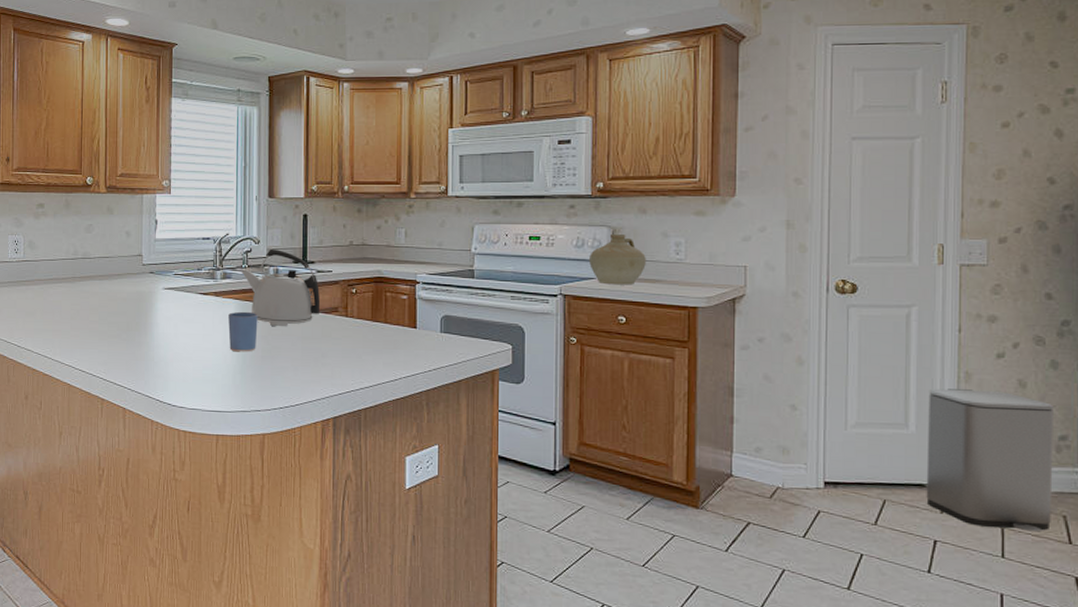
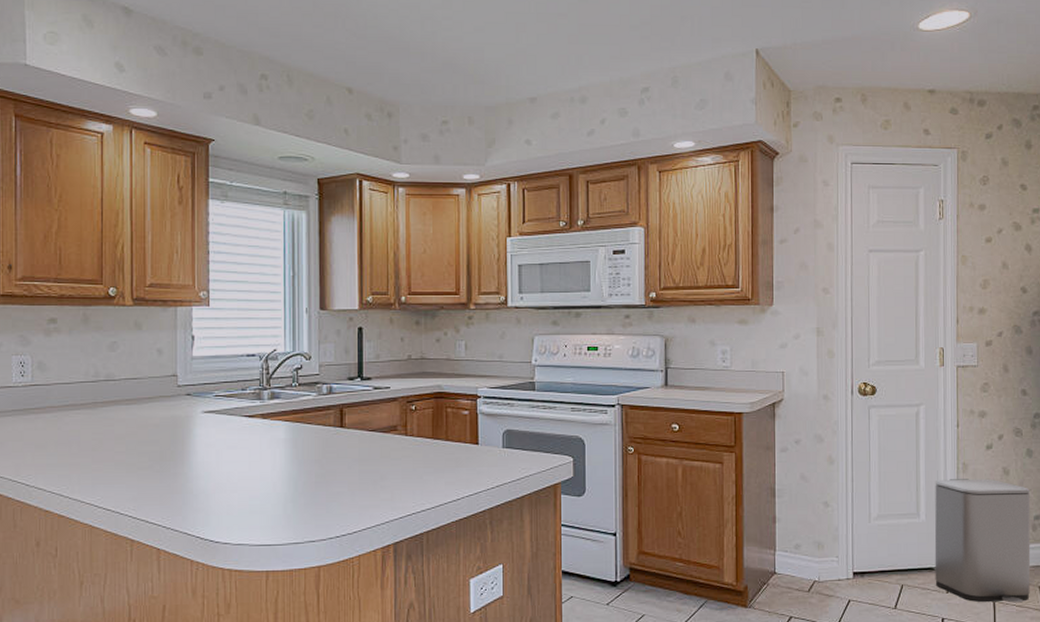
mug: present [228,311,258,352] -> none [278,434,311,479]
kettle: present [241,248,321,327] -> none [291,364,378,449]
ceramic jug: present [589,233,647,285] -> none [644,342,697,394]

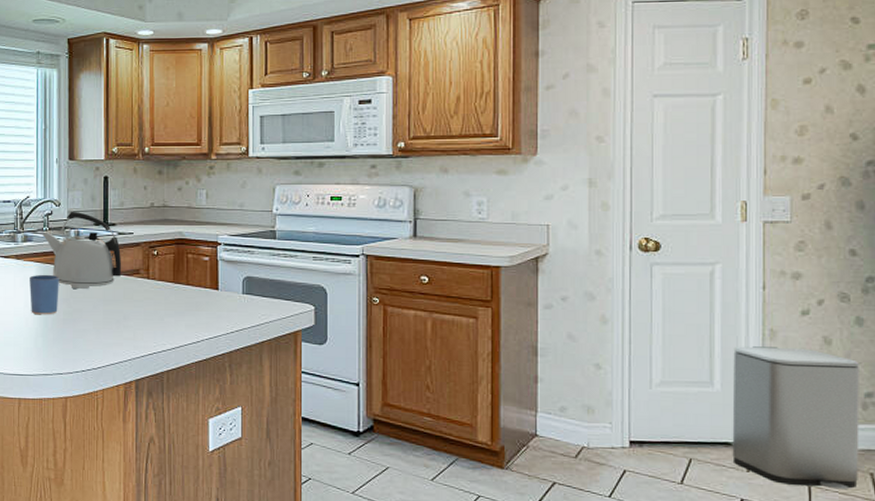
mug: none [278,434,311,479] -> present [30,274,59,315]
kettle: none [291,364,378,449] -> present [42,211,122,290]

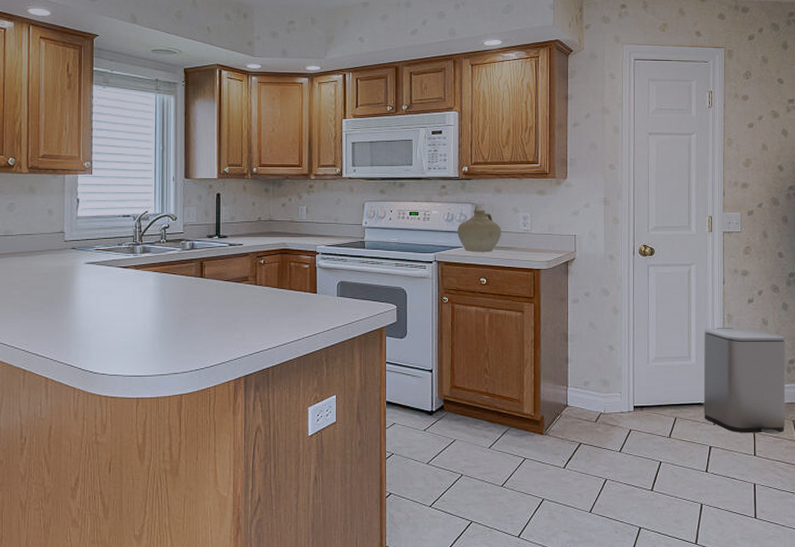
mug: present [30,274,59,315] -> none [148,282,175,320]
kettle: present [42,211,122,290] -> none [160,224,233,296]
ceramic jug: none [391,193,449,245] -> present [458,209,502,252]

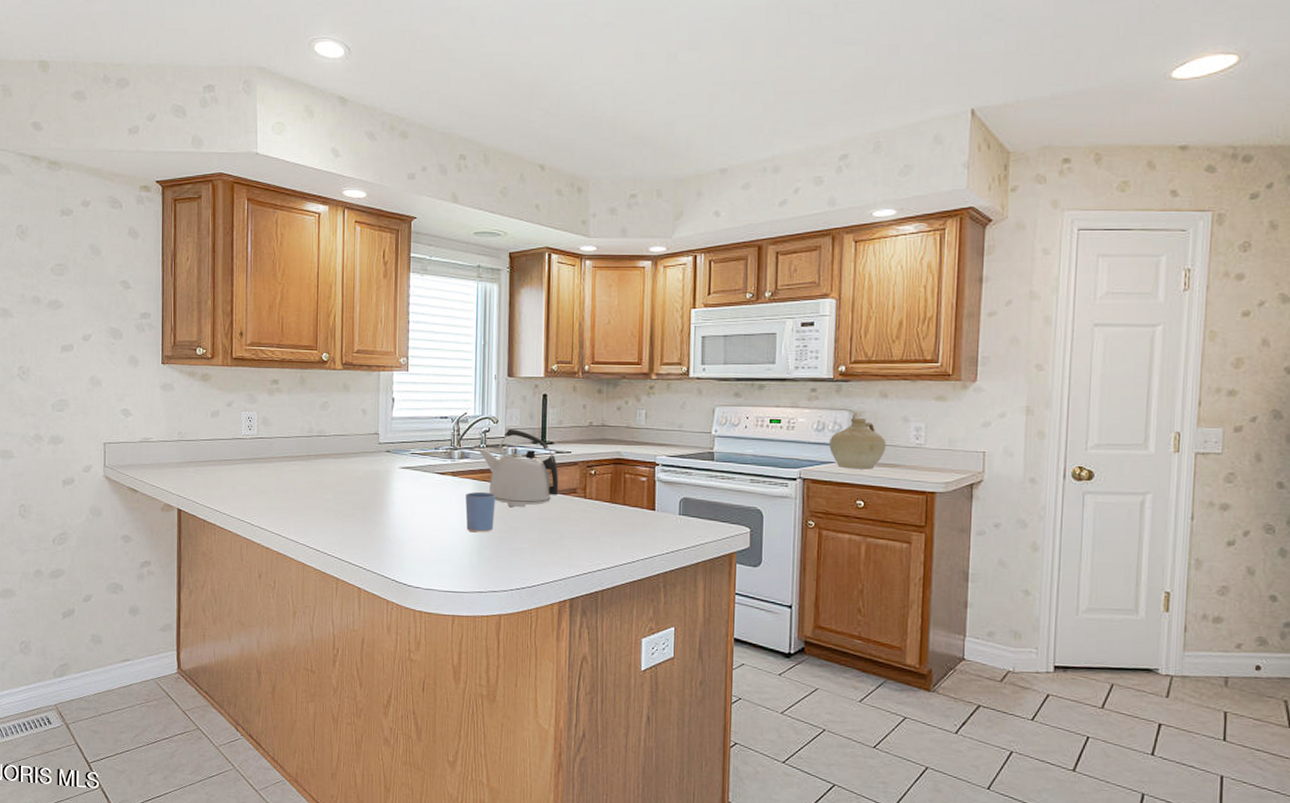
mug: none [148,282,175,320] -> present [465,491,496,533]
kettle: none [160,224,233,296] -> present [479,428,559,508]
pedal bin: present [703,328,786,434] -> none [1153,575,1281,717]

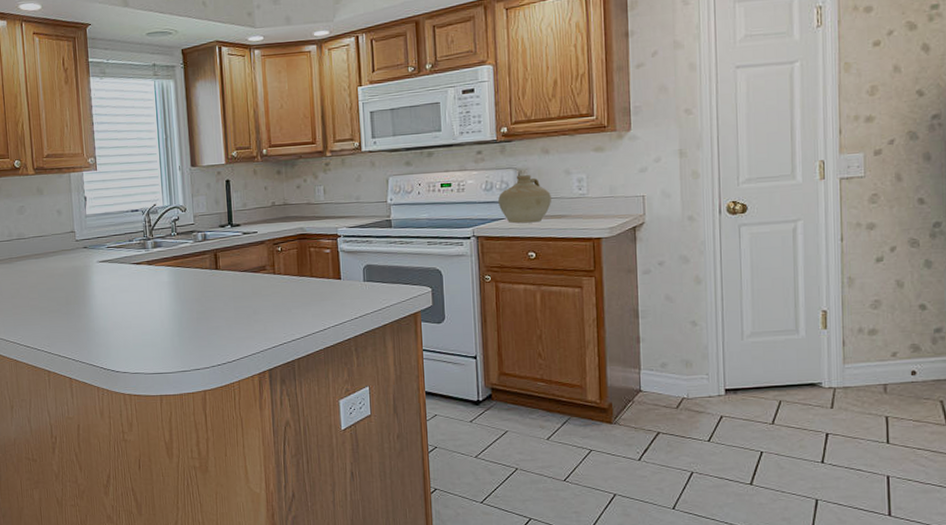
mug: present [465,491,496,533] -> none [162,277,191,316]
kettle: present [479,428,559,508] -> none [171,215,249,289]

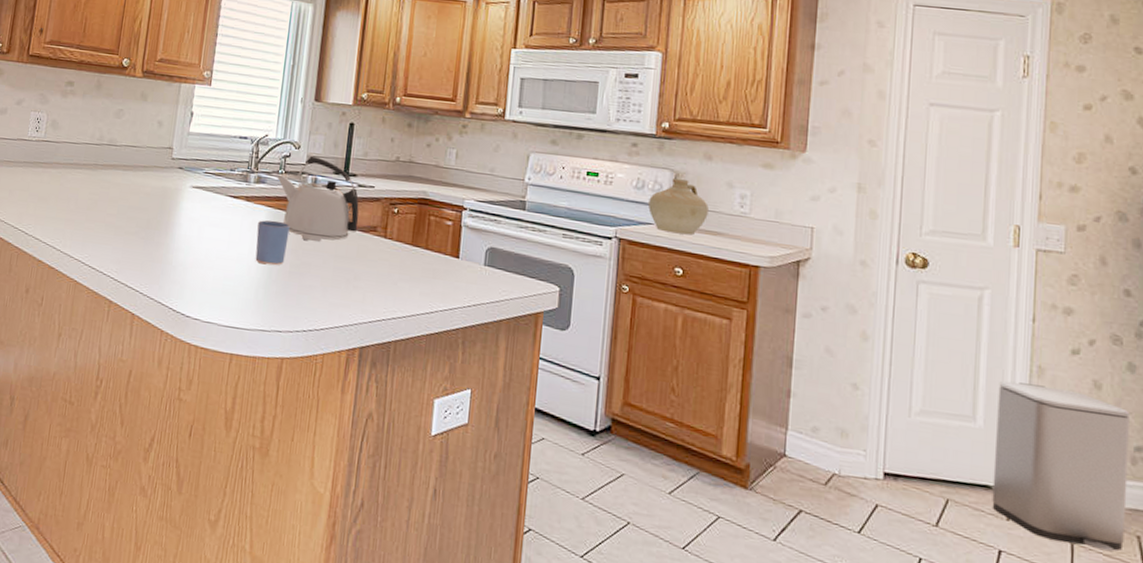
mug: none [162,277,191,316] -> present [255,220,290,266]
kettle: none [171,215,249,289] -> present [277,155,359,243]
pedal bin: none [816,292,930,418] -> present [992,380,1131,553]

